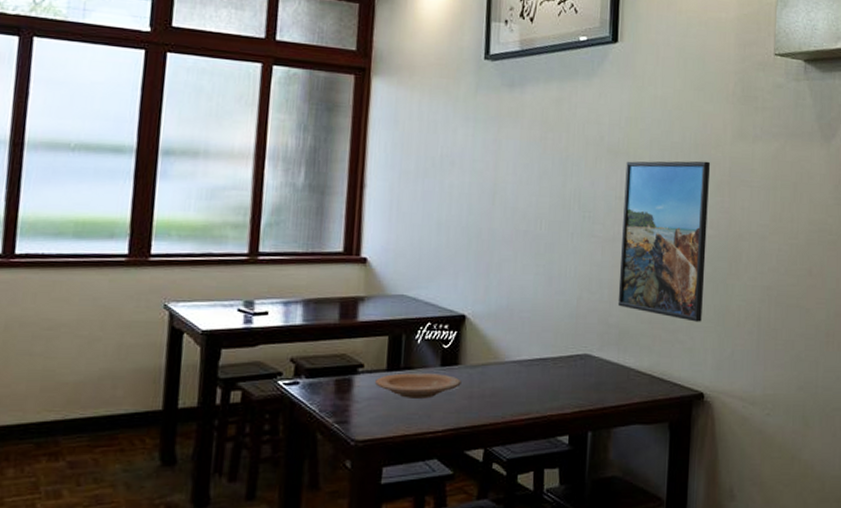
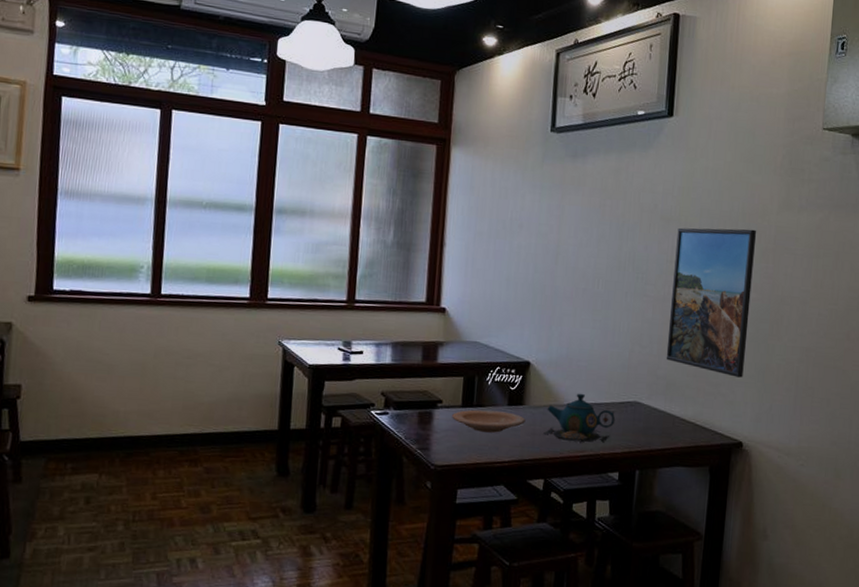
teapot: none [482,348,564,404] -> present [543,393,616,443]

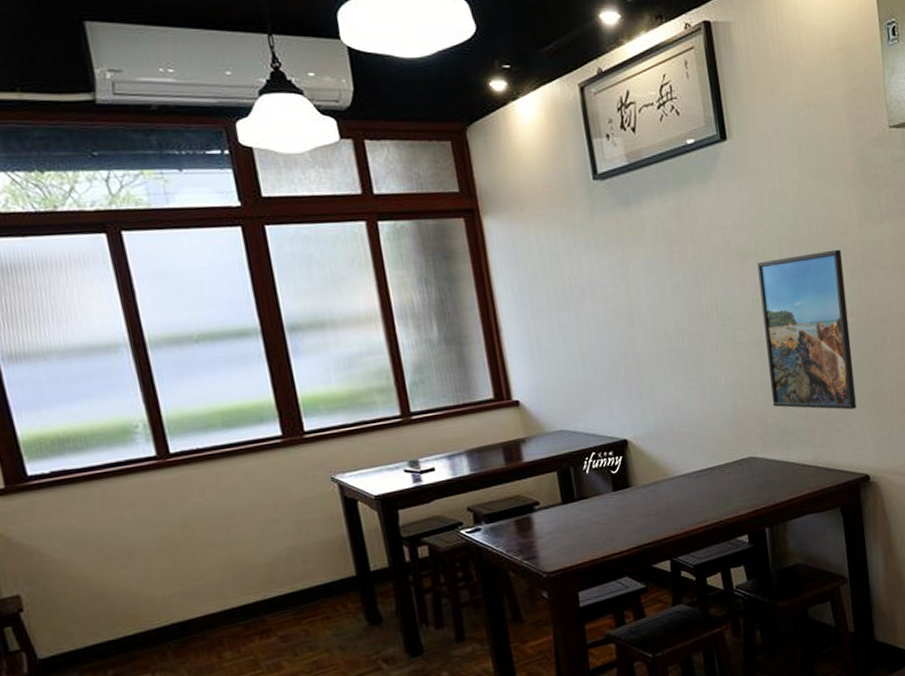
plate: present [452,409,526,433] -> none [554,498,636,527]
teapot: present [543,393,616,443] -> none [656,460,733,516]

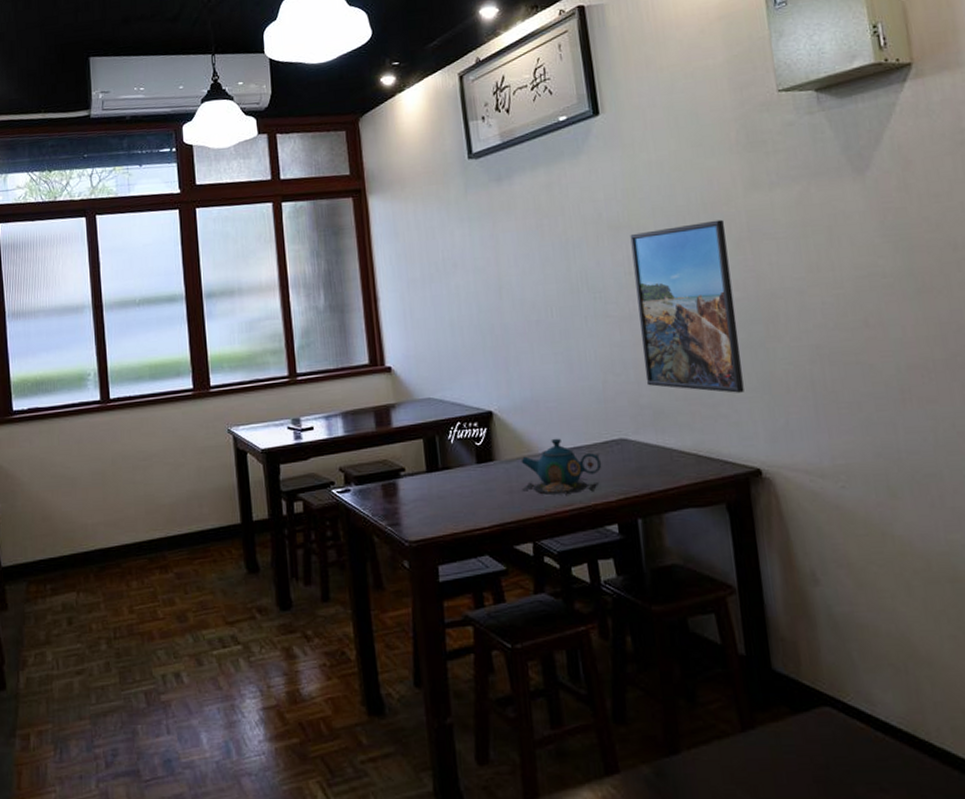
teapot: none [656,460,733,516] -> present [521,438,602,496]

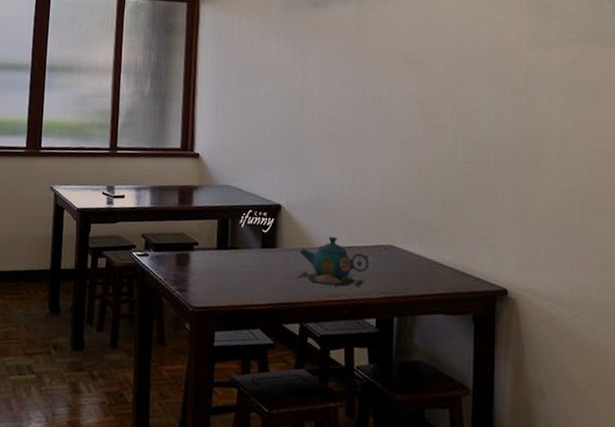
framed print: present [630,219,744,393] -> none [418,67,506,221]

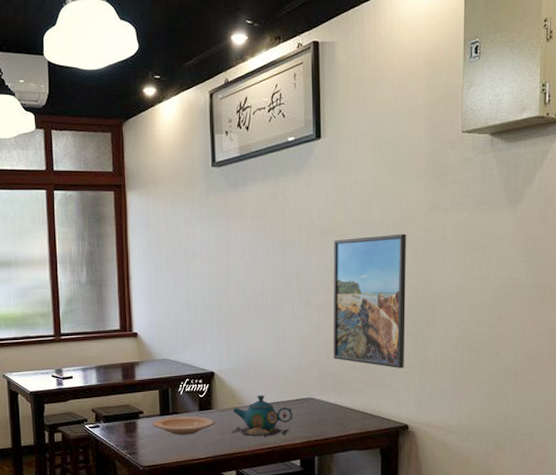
plate: none [208,252,279,276] -> present [153,416,215,435]
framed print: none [418,67,506,221] -> present [333,234,407,368]

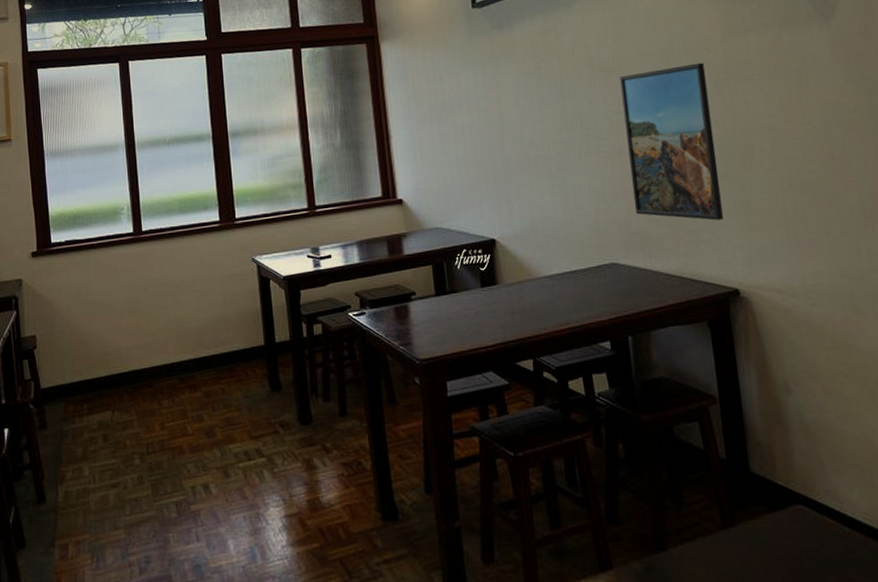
plate: present [153,416,215,435] -> none [428,294,502,319]
teapot: present [232,395,293,437] -> none [521,263,596,316]

